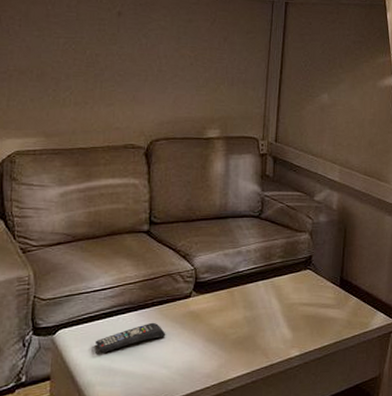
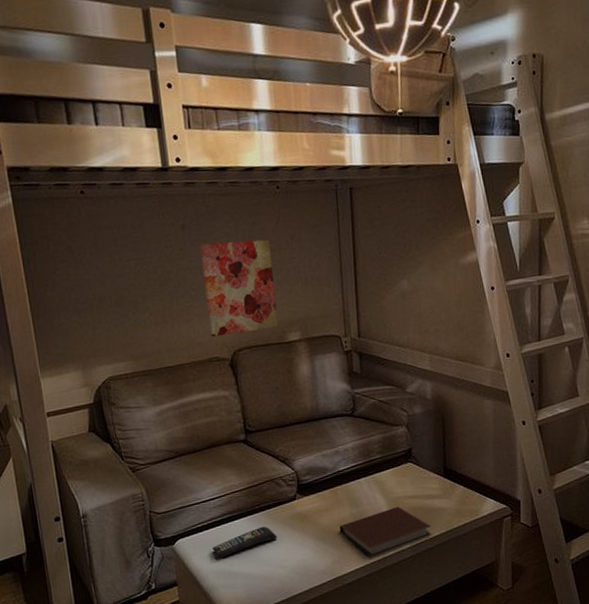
wall art: none [130,32,203,124] -> present [199,239,279,337]
notebook: none [230,312,321,363] -> present [339,506,431,557]

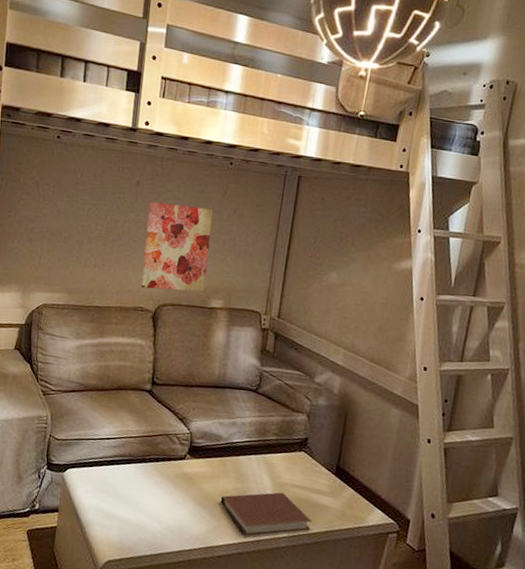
remote control: present [212,526,278,558] -> none [97,476,160,497]

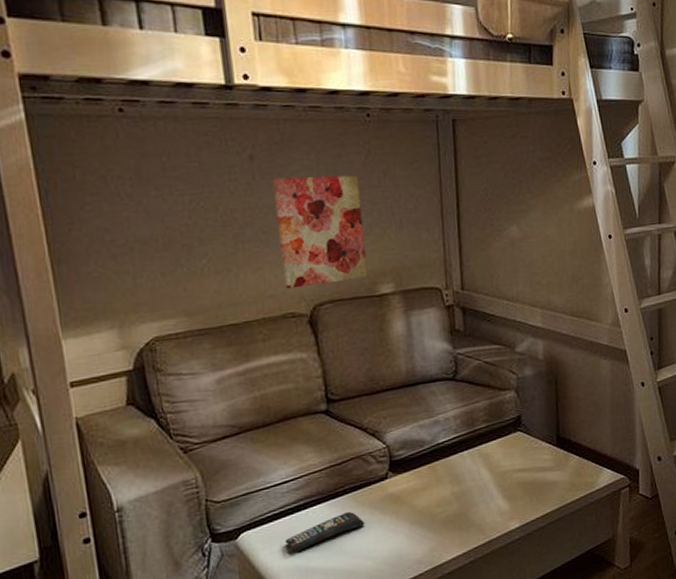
remote control: none [97,476,160,497] -> present [284,511,365,552]
notebook: present [220,492,312,536] -> none [438,481,543,541]

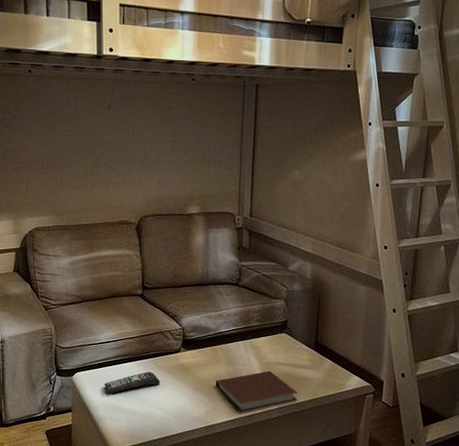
wall art: present [272,175,368,289] -> none [121,122,181,203]
notebook: none [438,481,543,541] -> present [215,370,297,412]

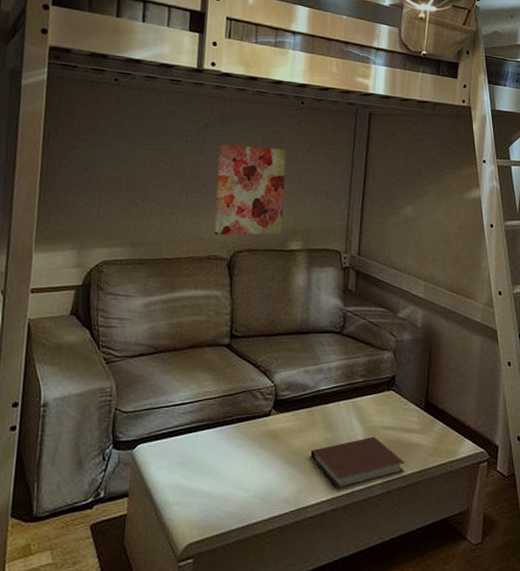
remote control: present [104,371,161,394] -> none [173,440,245,471]
wall art: none [121,122,181,203] -> present [213,144,287,236]

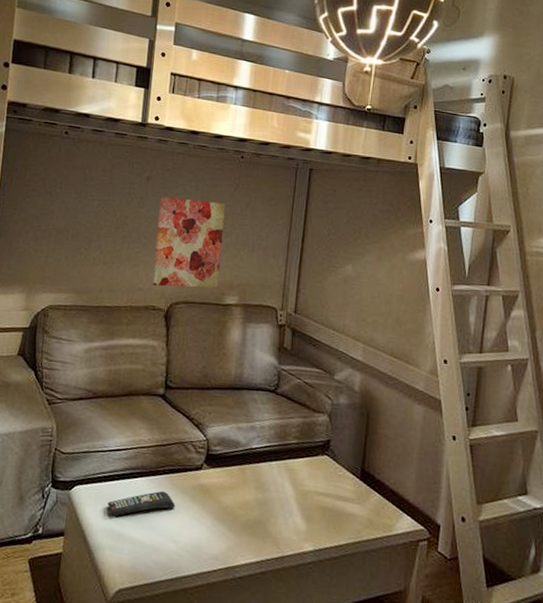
remote control: none [173,440,245,471] -> present [107,490,176,516]
notebook: present [310,436,405,490] -> none [240,501,338,553]

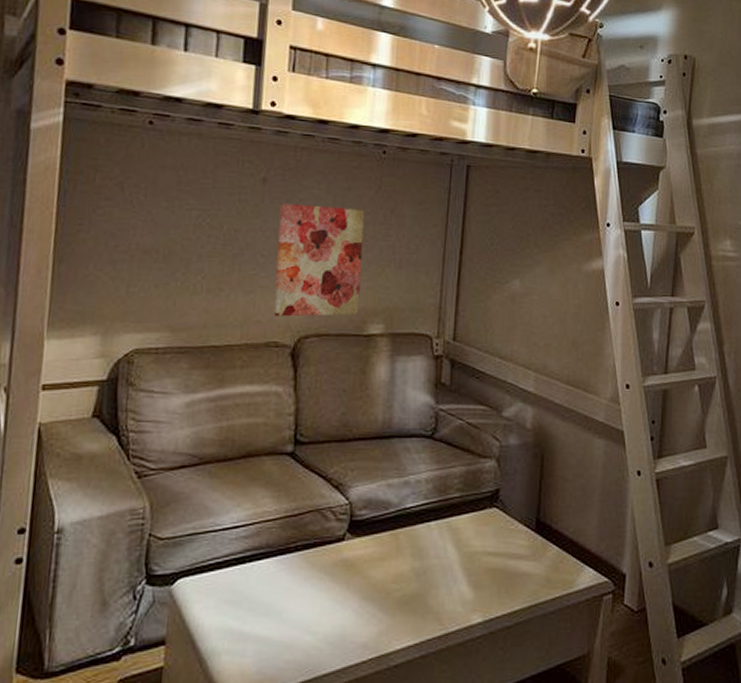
remote control: present [107,490,176,516] -> none [222,572,312,611]

